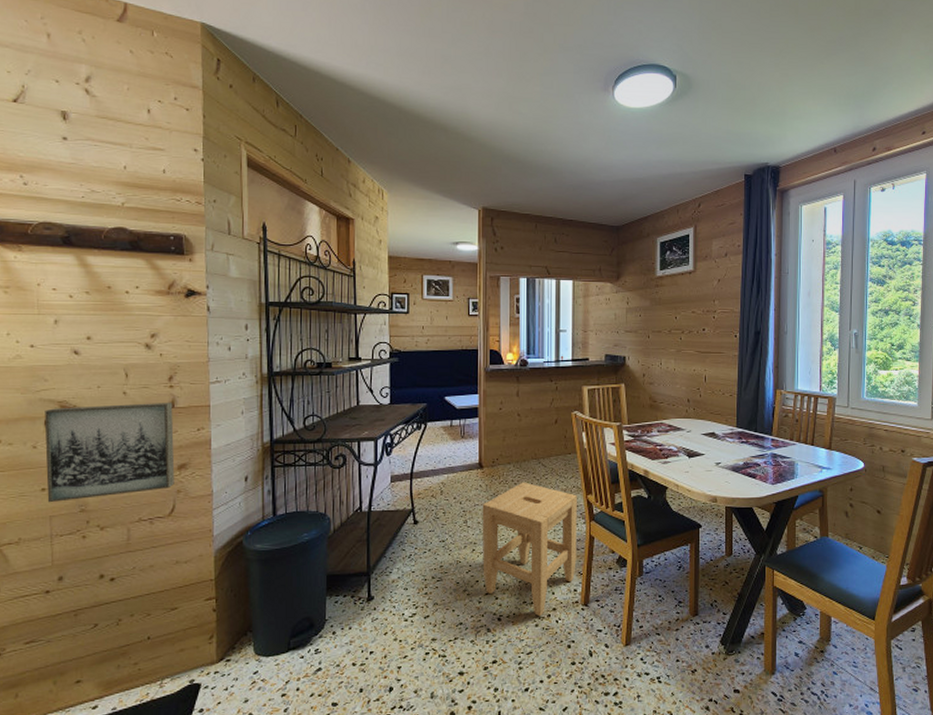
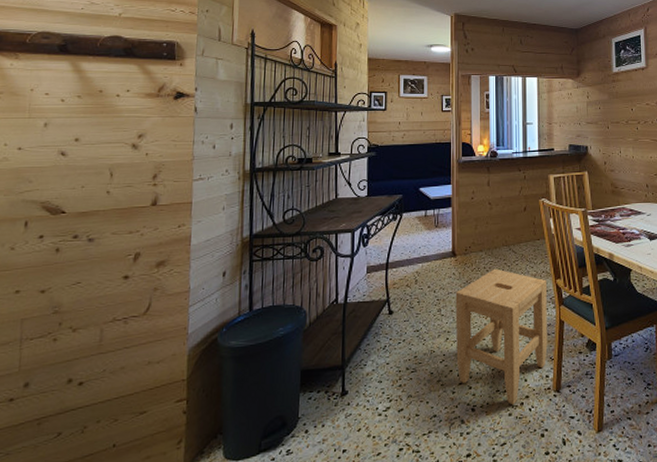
wall art: present [44,402,175,503] -> none [20,199,156,306]

